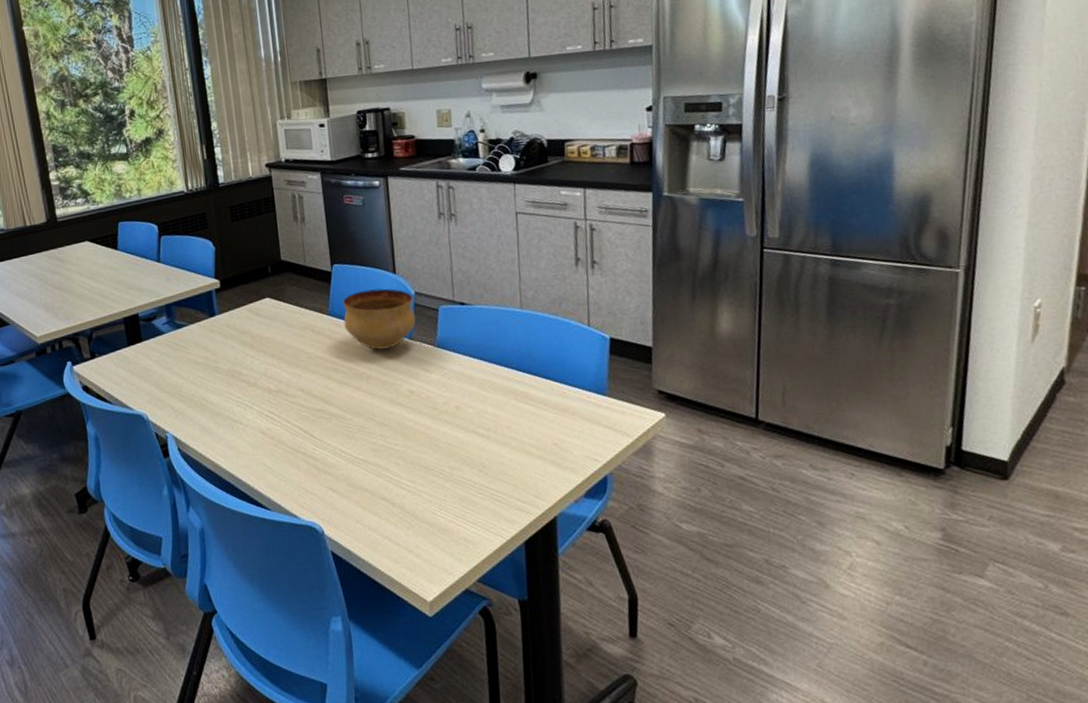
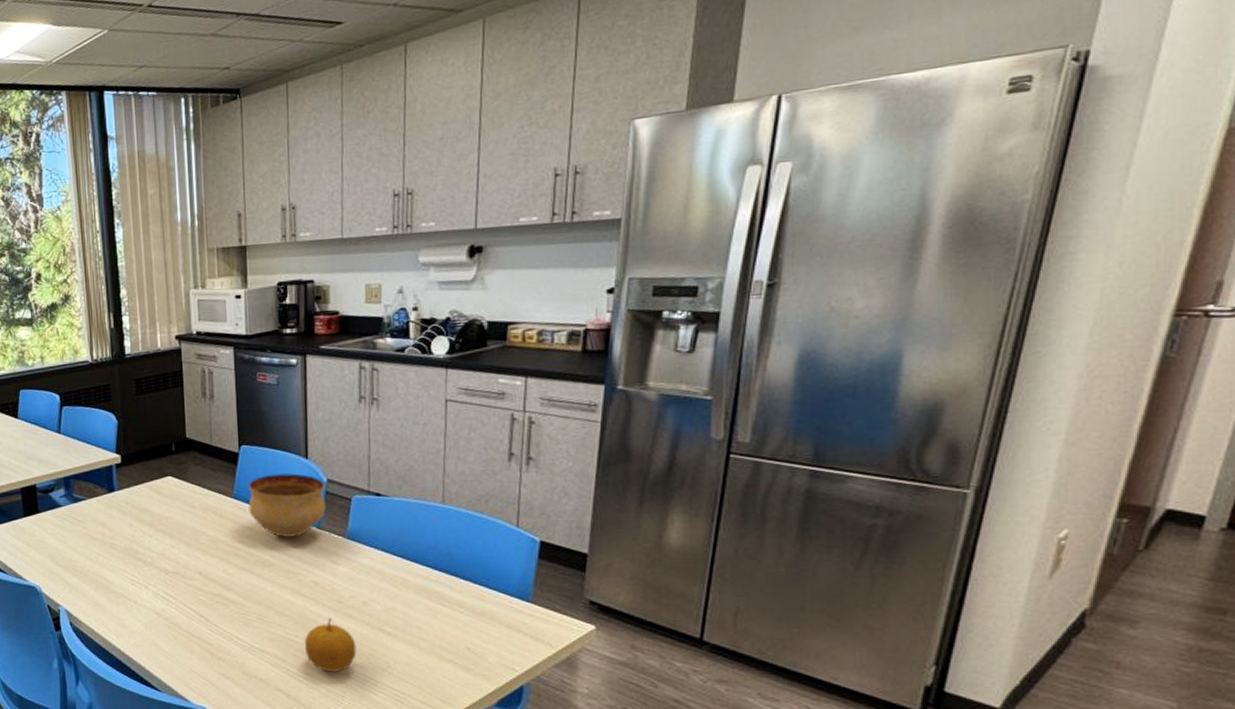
fruit: none [404,424,454,477] -> present [304,617,357,672]

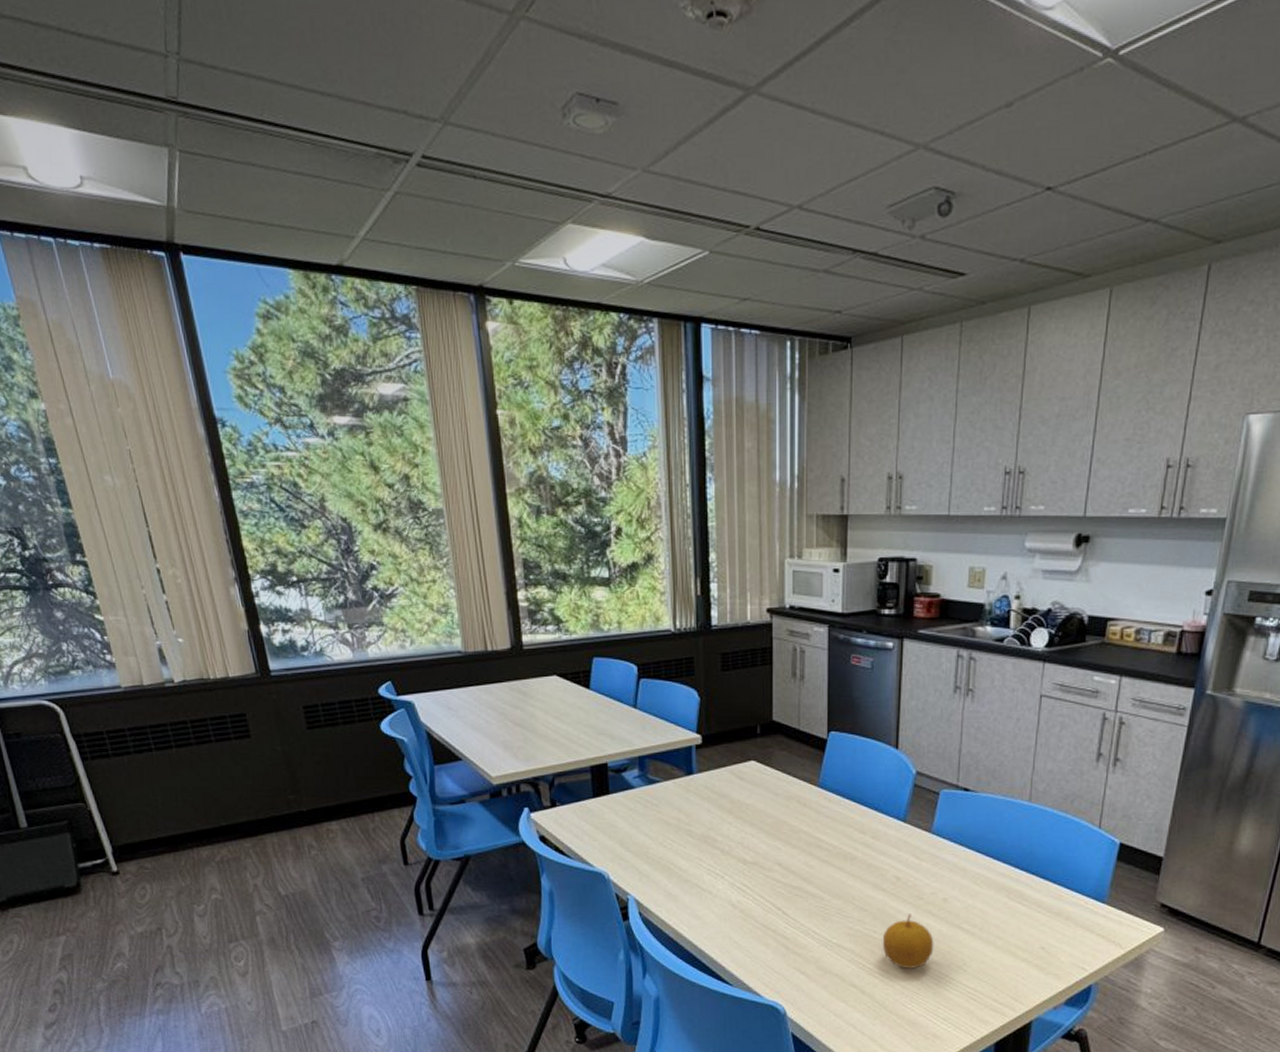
bowl: present [248,473,327,538] -> none [834,764,914,831]

